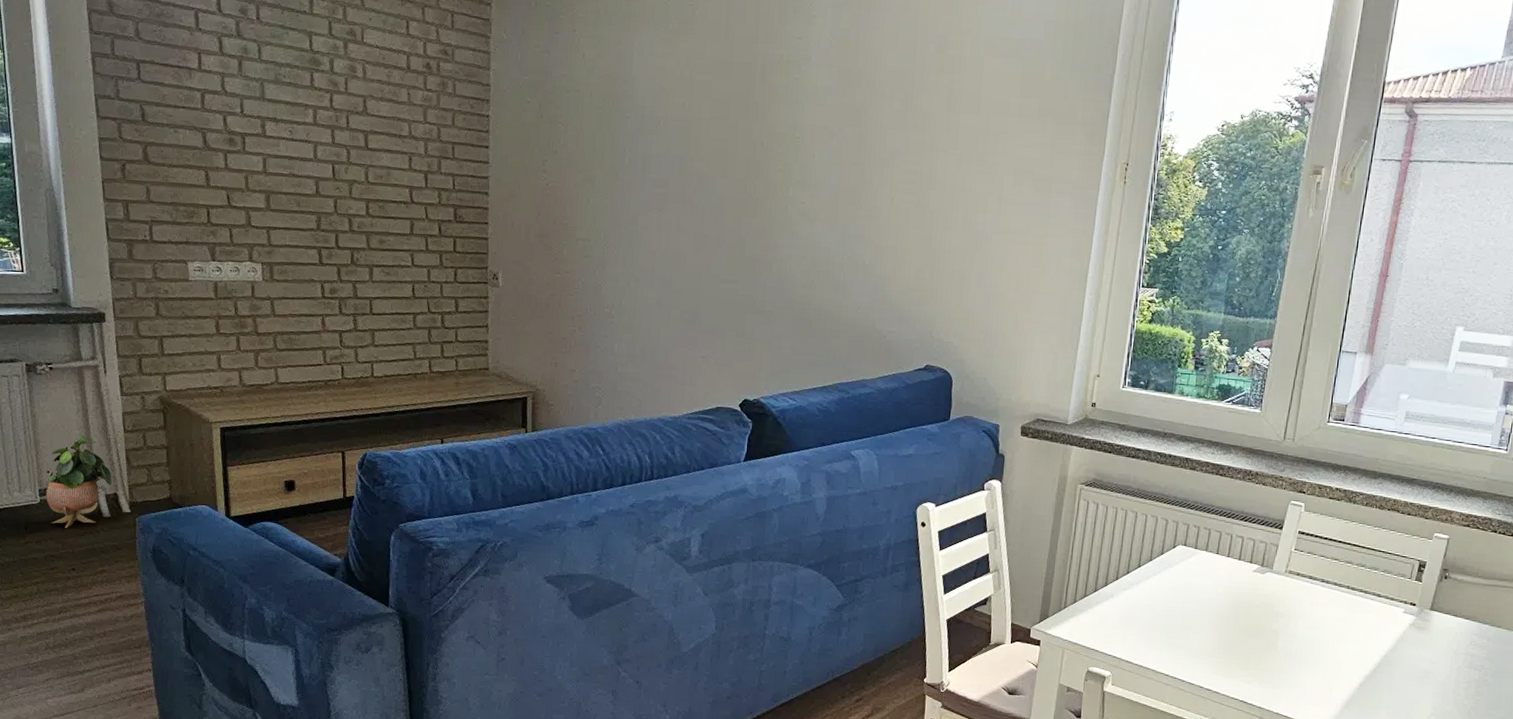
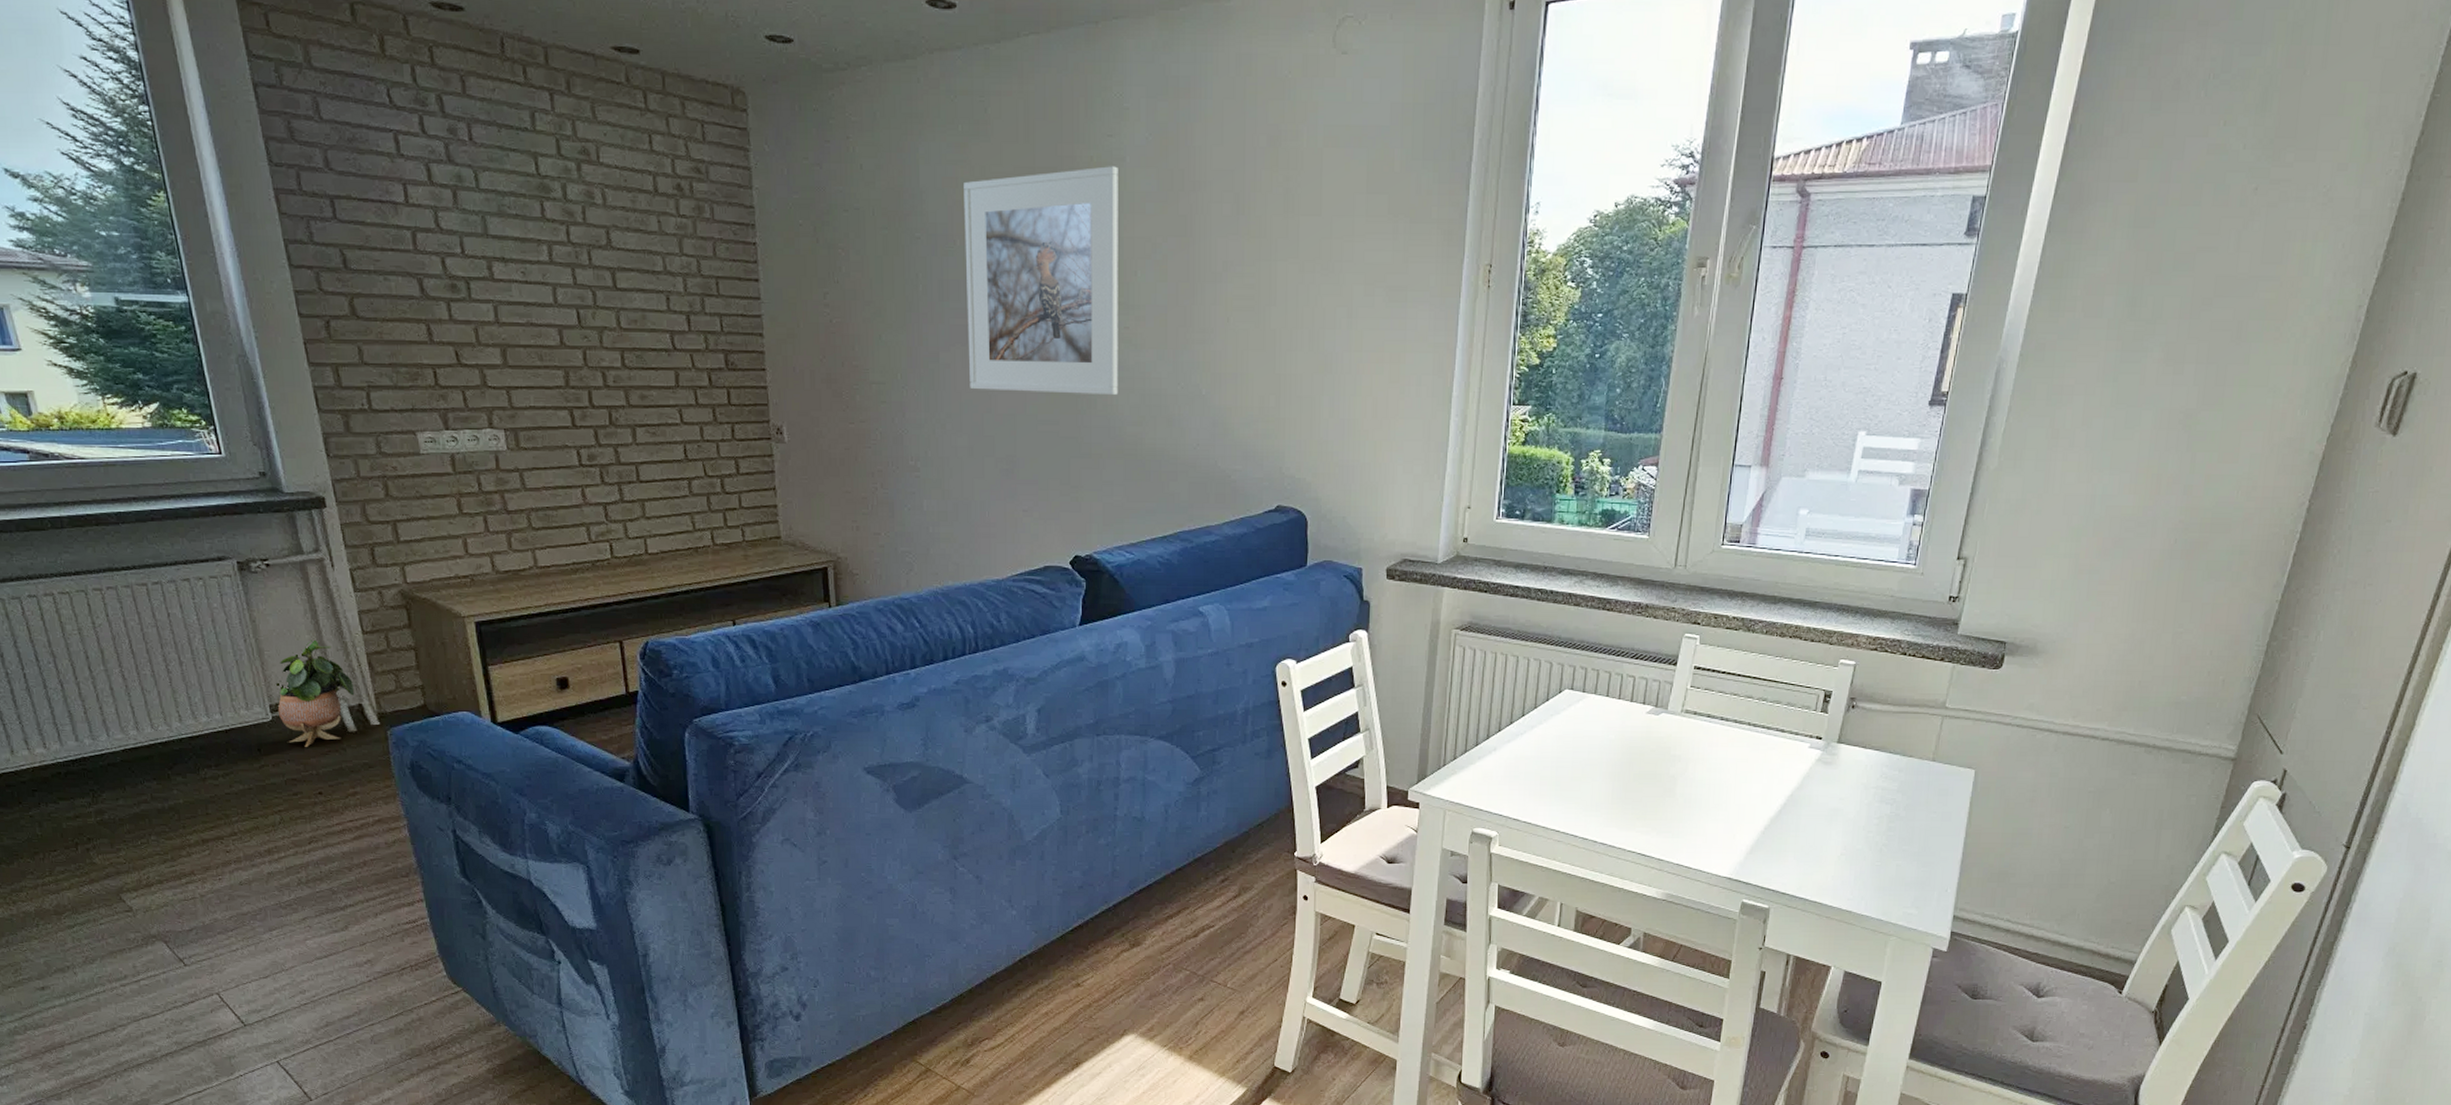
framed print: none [663,64,804,261] -> present [964,166,1118,396]

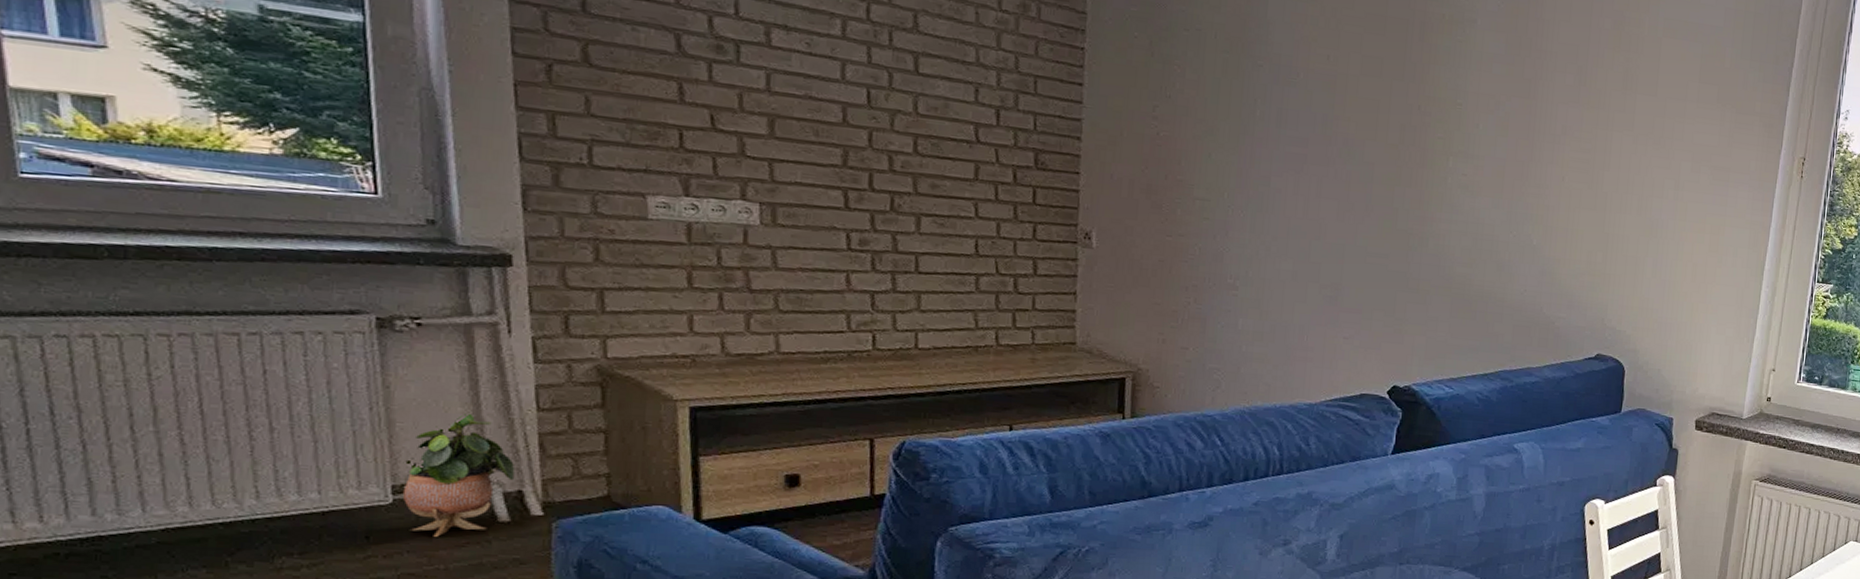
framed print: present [964,166,1118,396] -> none [1300,19,1469,237]

